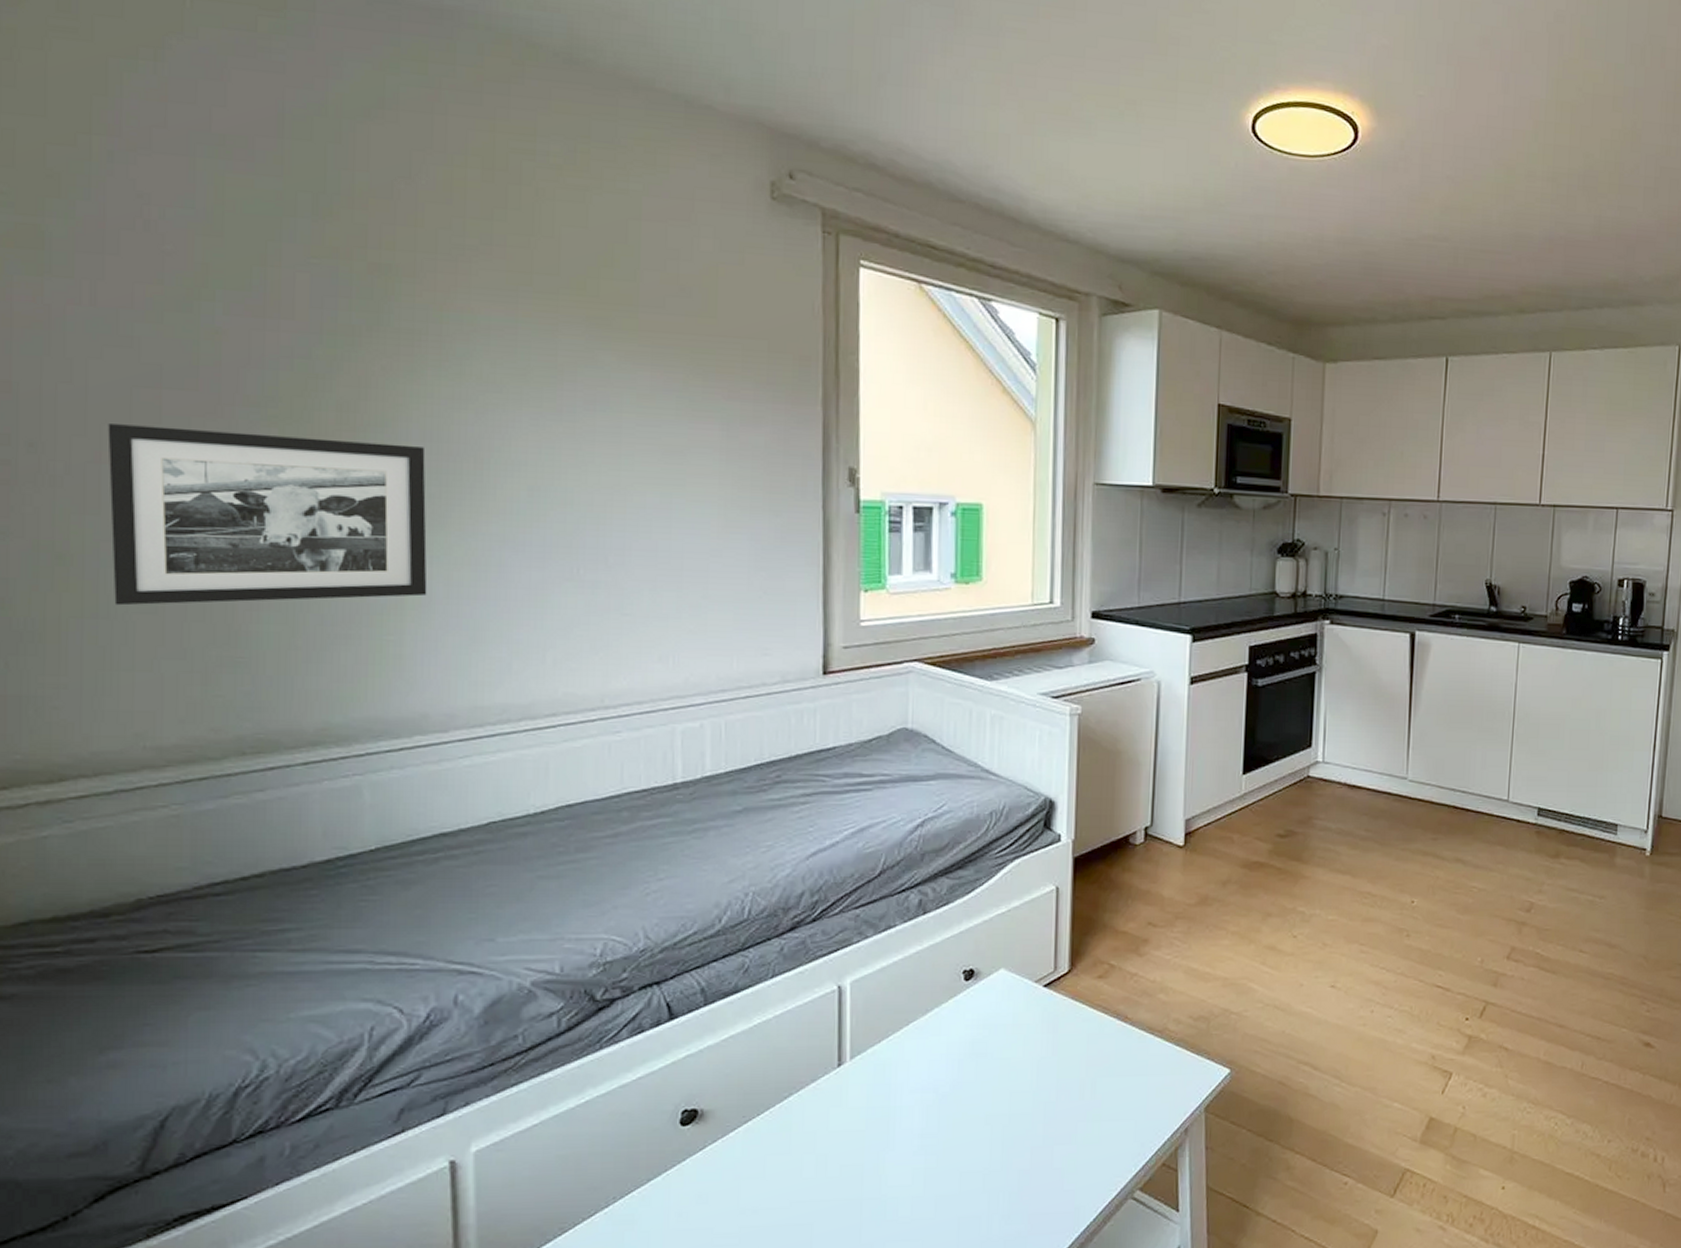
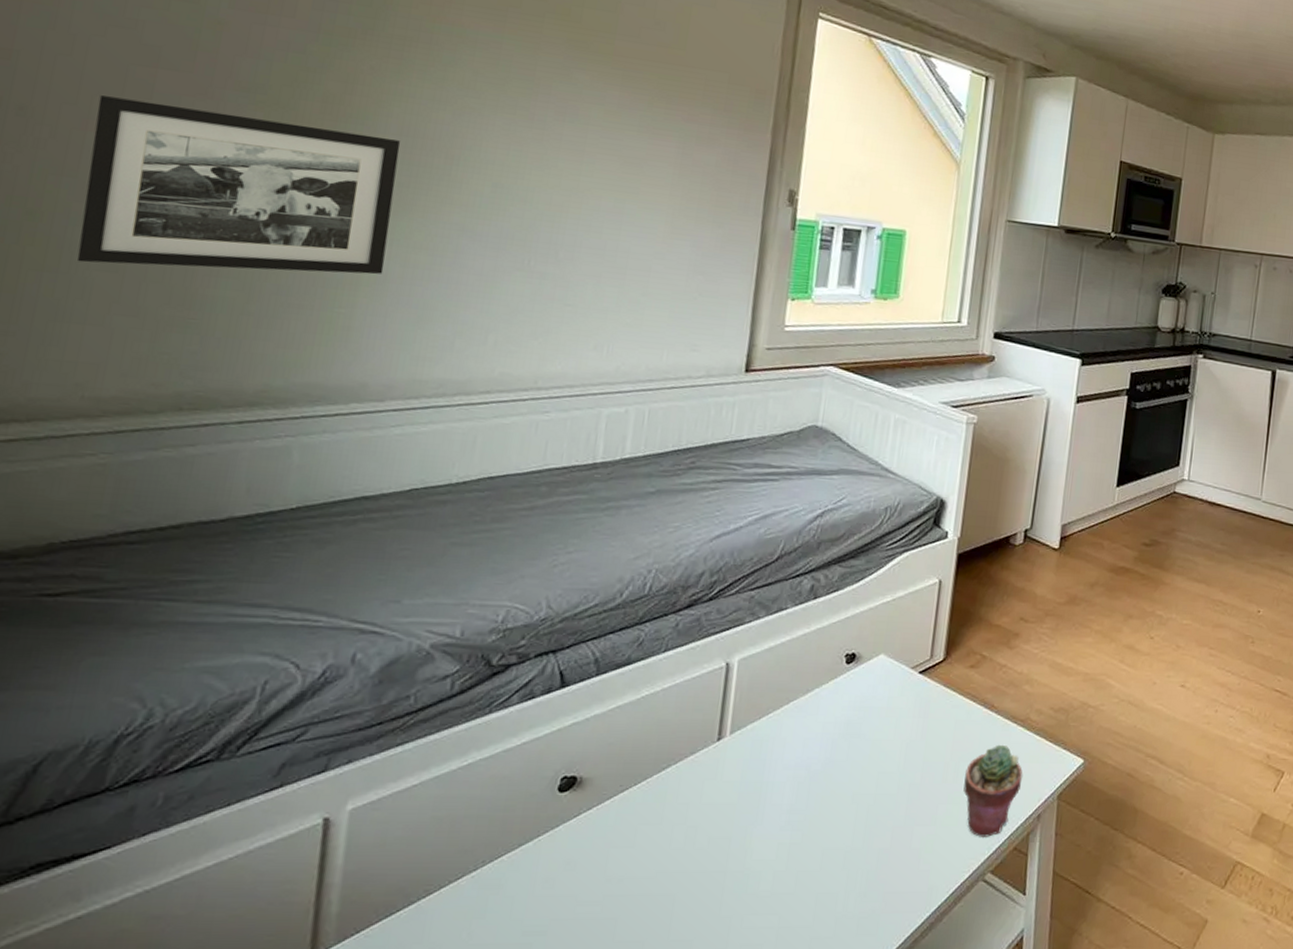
potted succulent: none [1103,1057,1166,1154] -> present [963,744,1023,837]

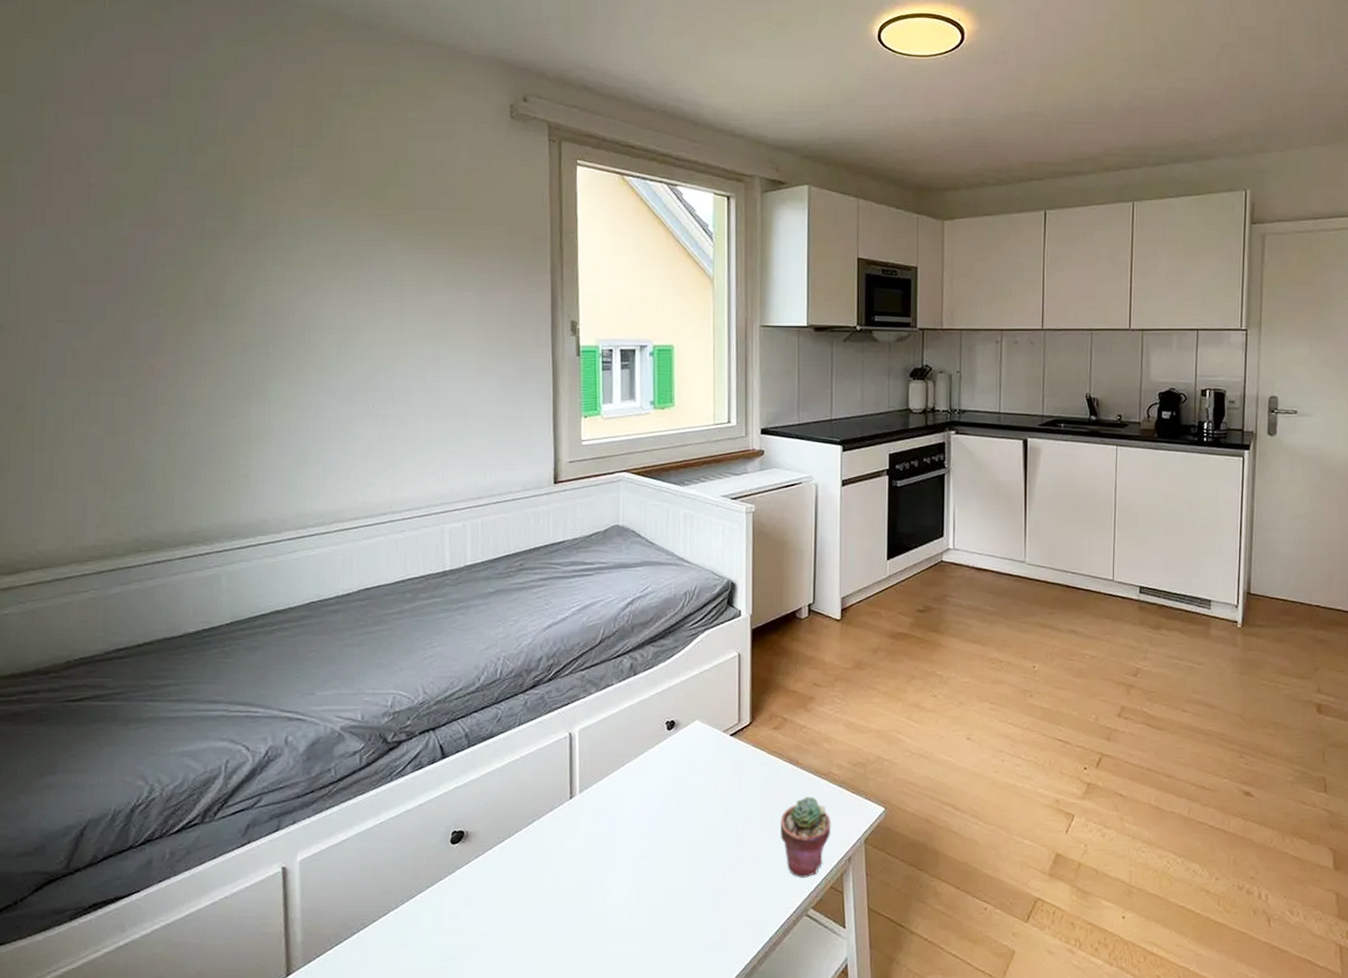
picture frame: present [76,95,401,275] -> none [51,310,267,443]

